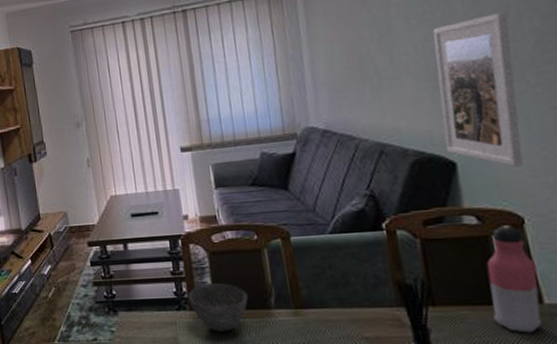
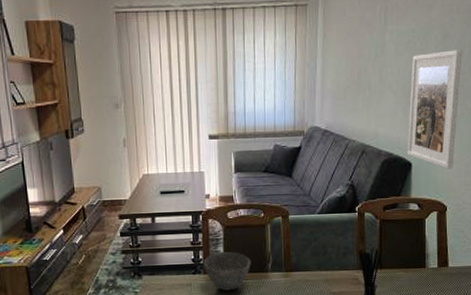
water bottle: present [486,226,543,333] -> none [417,212,449,287]

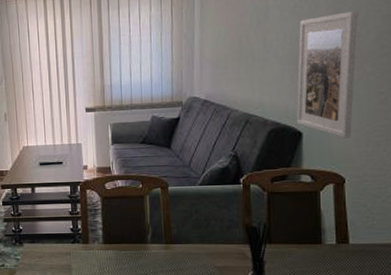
bowl: present [203,252,251,291] -> none [82,223,130,261]

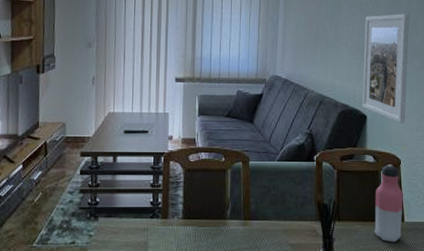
water bottle: none [312,184,349,265] -> present [374,165,404,243]

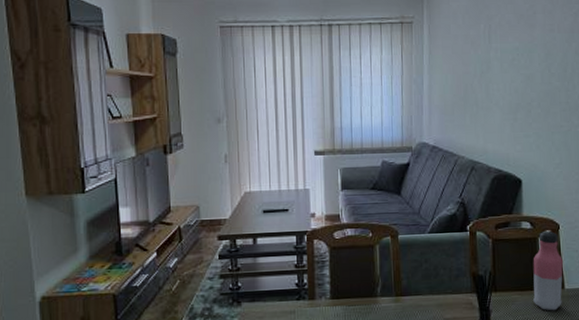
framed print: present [362,13,410,123] -> none [516,67,566,186]

